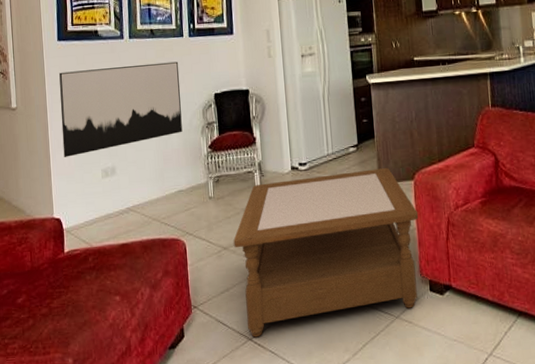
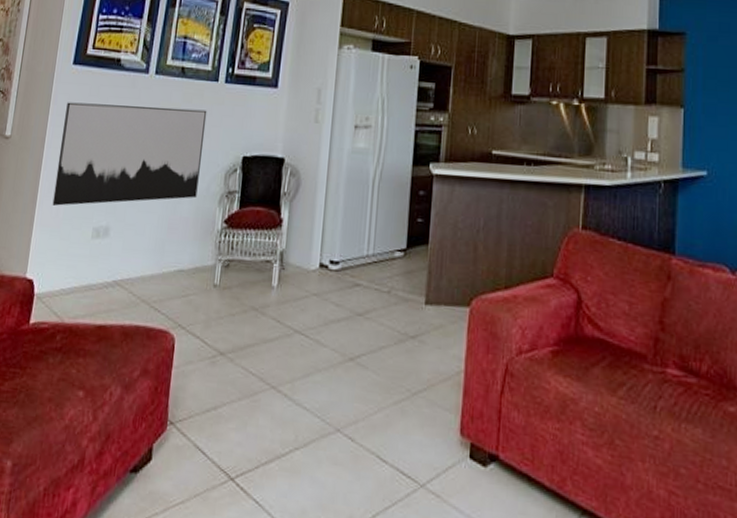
coffee table: present [233,168,419,338] -> none [232,278,470,478]

